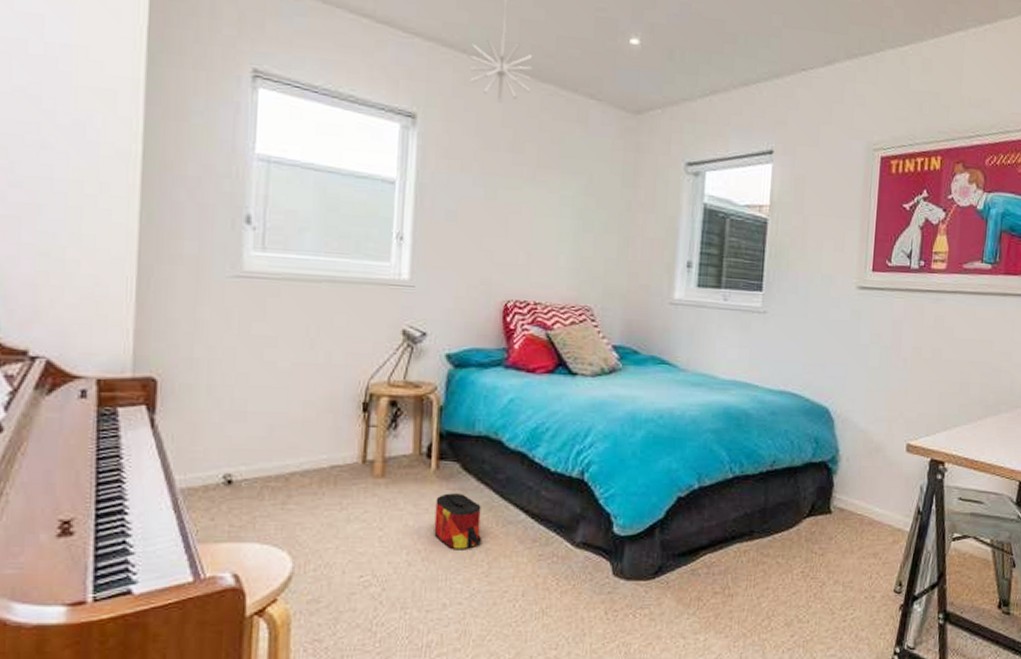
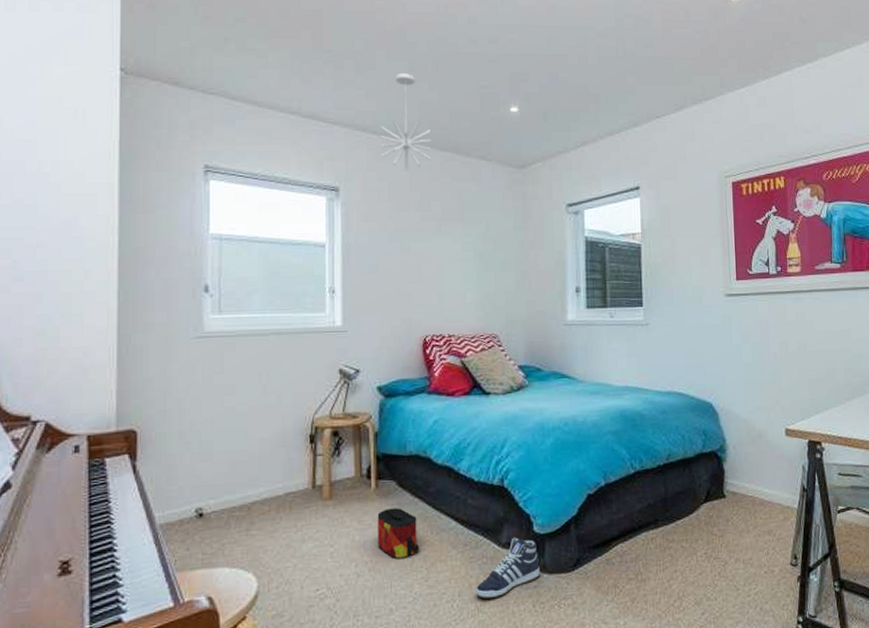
sneaker: none [542,537,617,602] -> present [476,537,540,599]

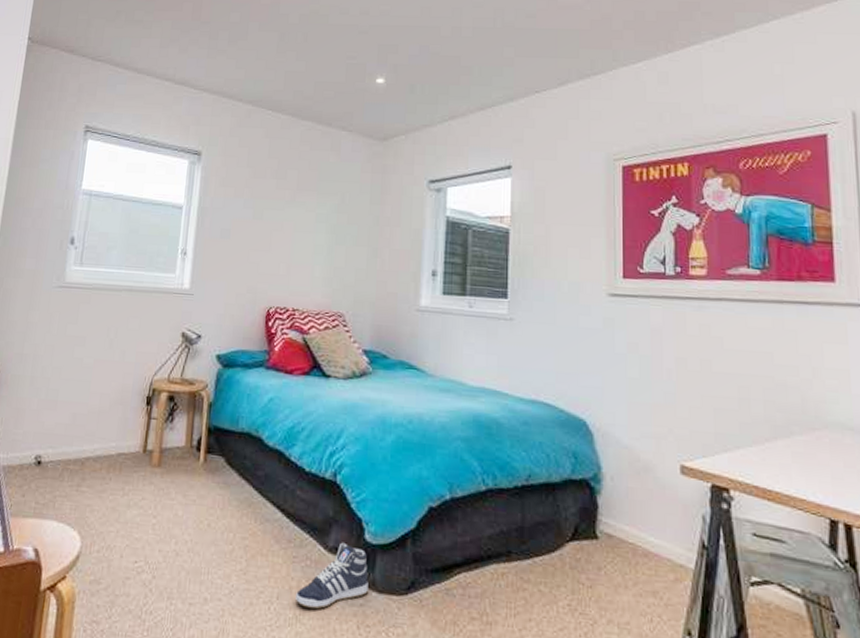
bag: present [377,508,420,560] -> none [199,486,242,545]
pendant light: present [379,73,433,171] -> none [244,44,296,139]

